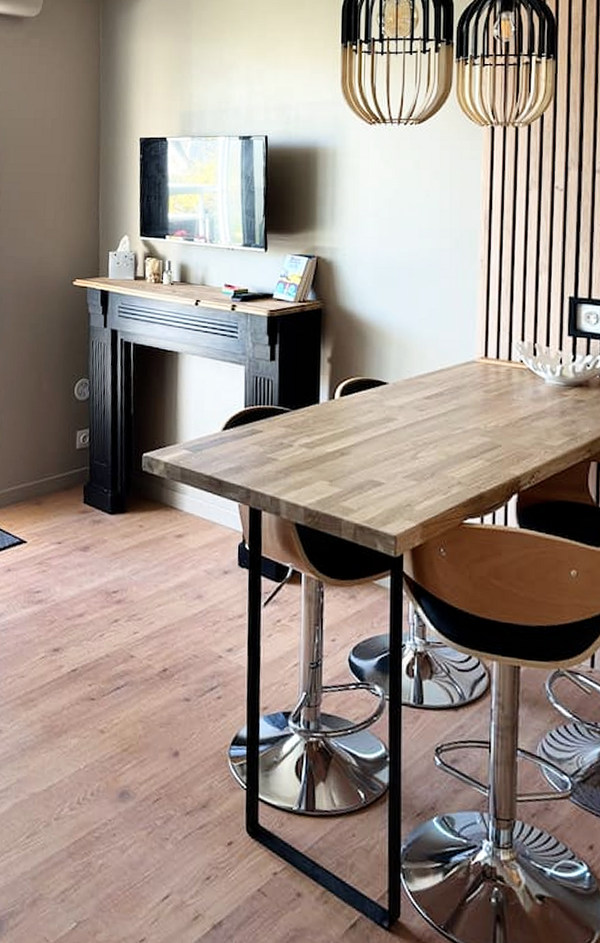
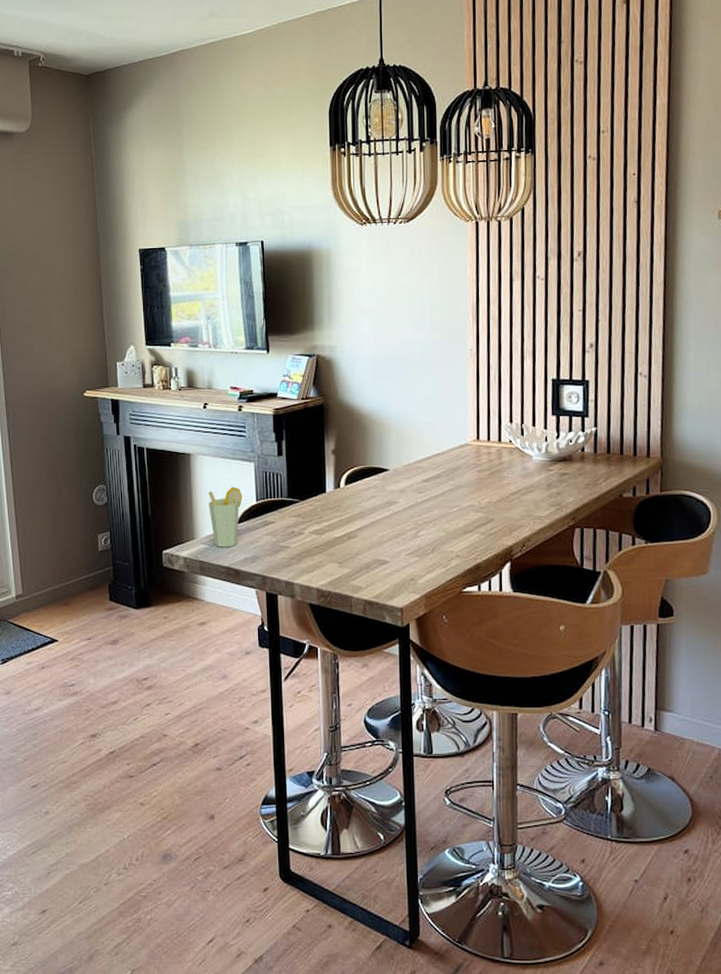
cup: none [194,391,230,455] -> present [208,487,242,548]

